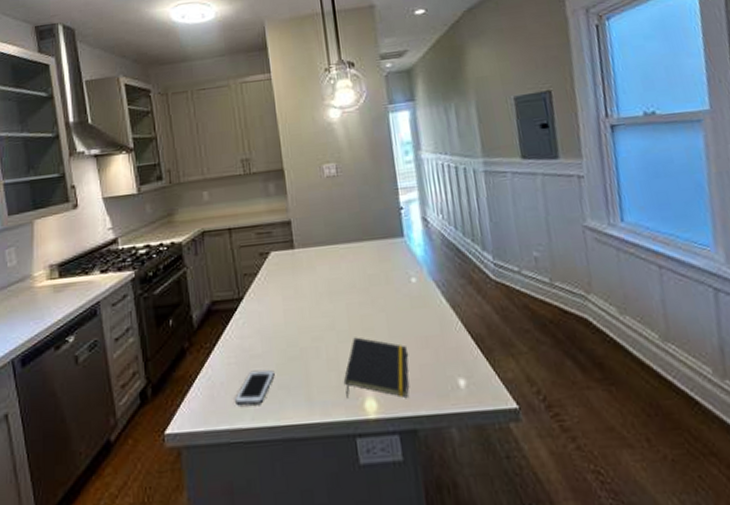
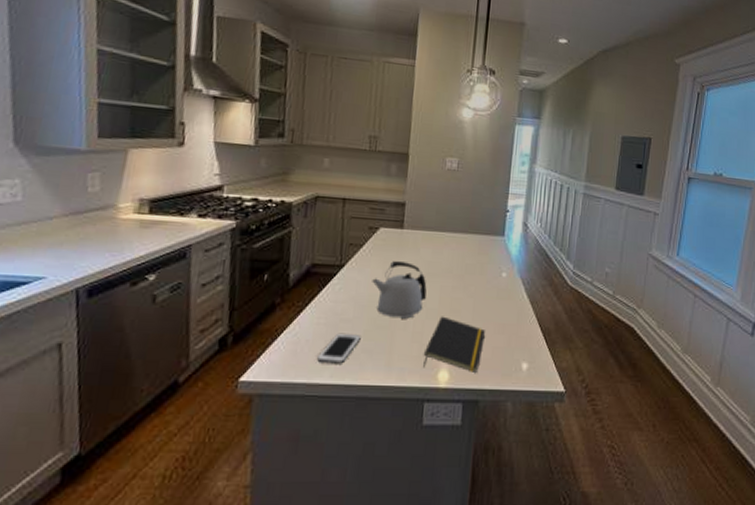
kettle: none [273,283,333,346] -> present [372,261,427,319]

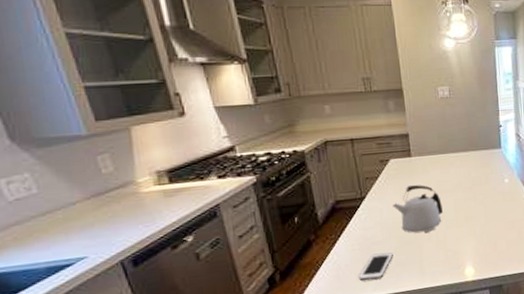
notepad: present [423,316,485,373] -> none [449,224,499,268]

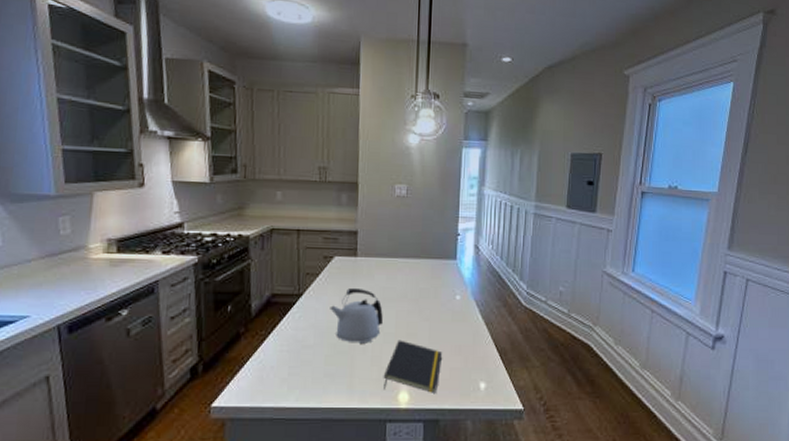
cell phone: present [358,252,393,281] -> none [281,359,323,388]
notepad: none [449,224,499,268] -> present [383,340,442,393]

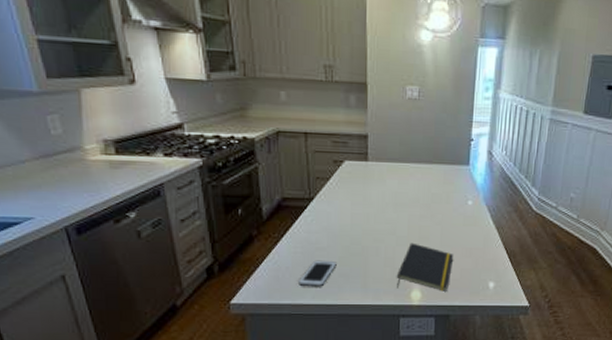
cell phone: none [281,359,323,388] -> present [297,260,337,287]
kettle: present [330,288,383,343] -> none [342,193,395,246]

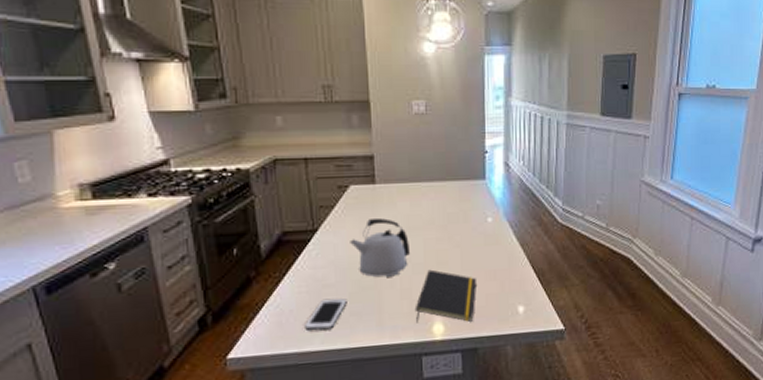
kettle: none [342,193,395,246] -> present [350,218,410,277]

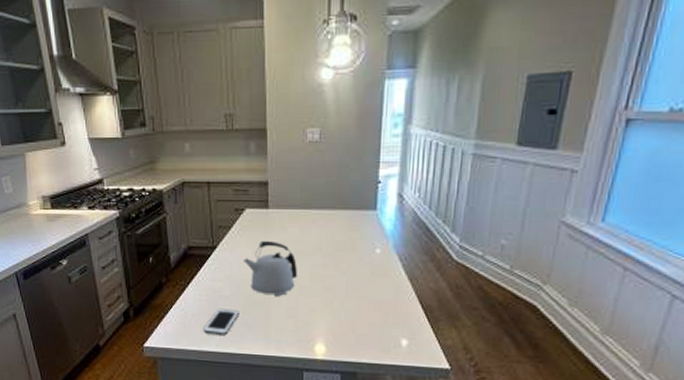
notepad: present [414,269,476,323] -> none [299,293,360,347]

